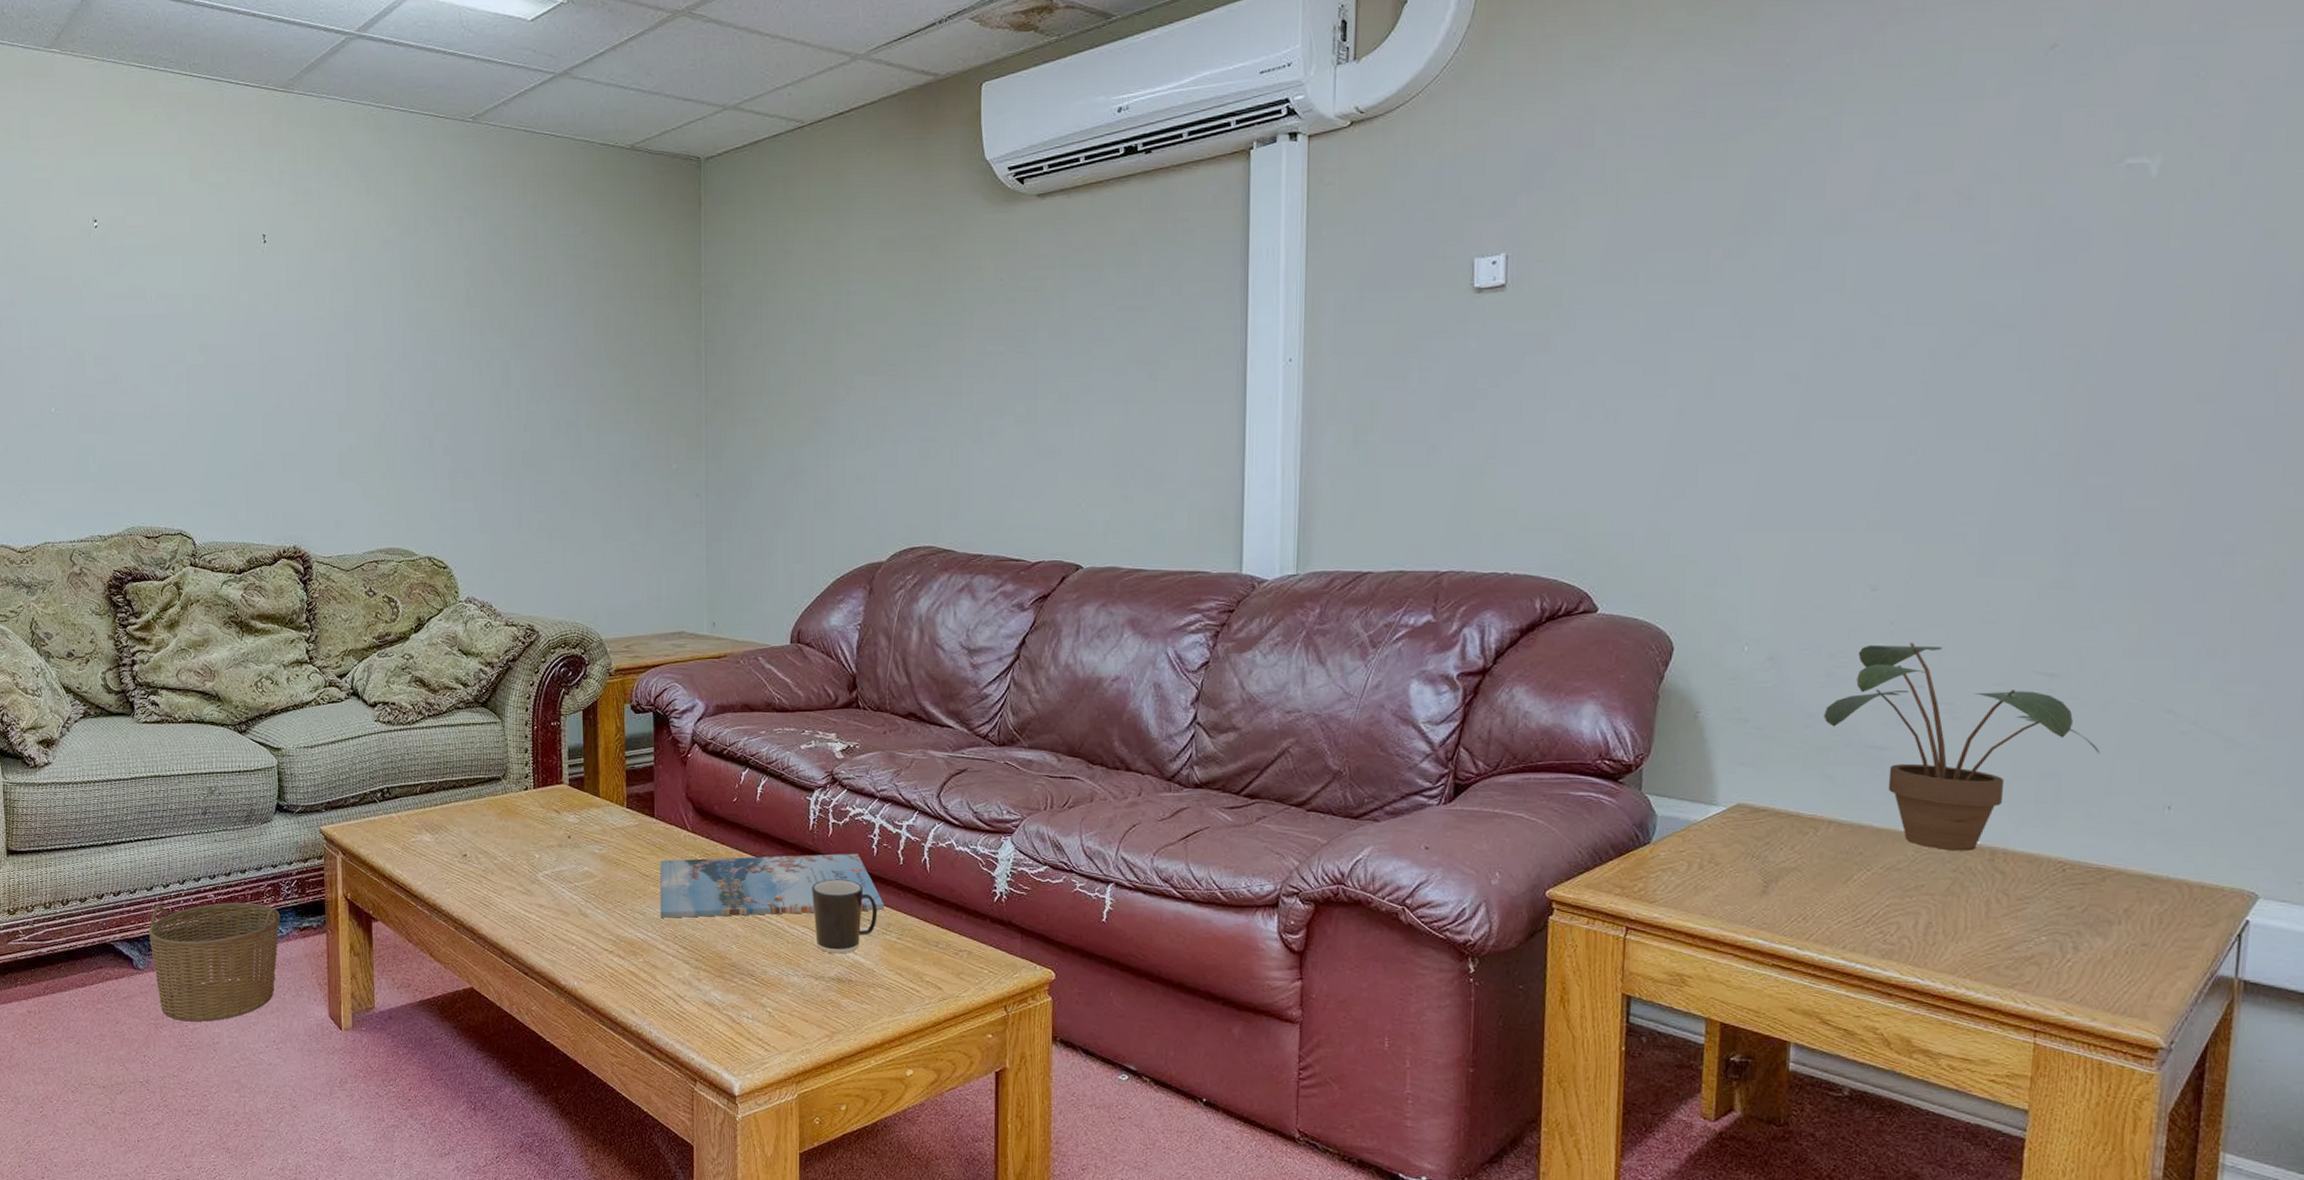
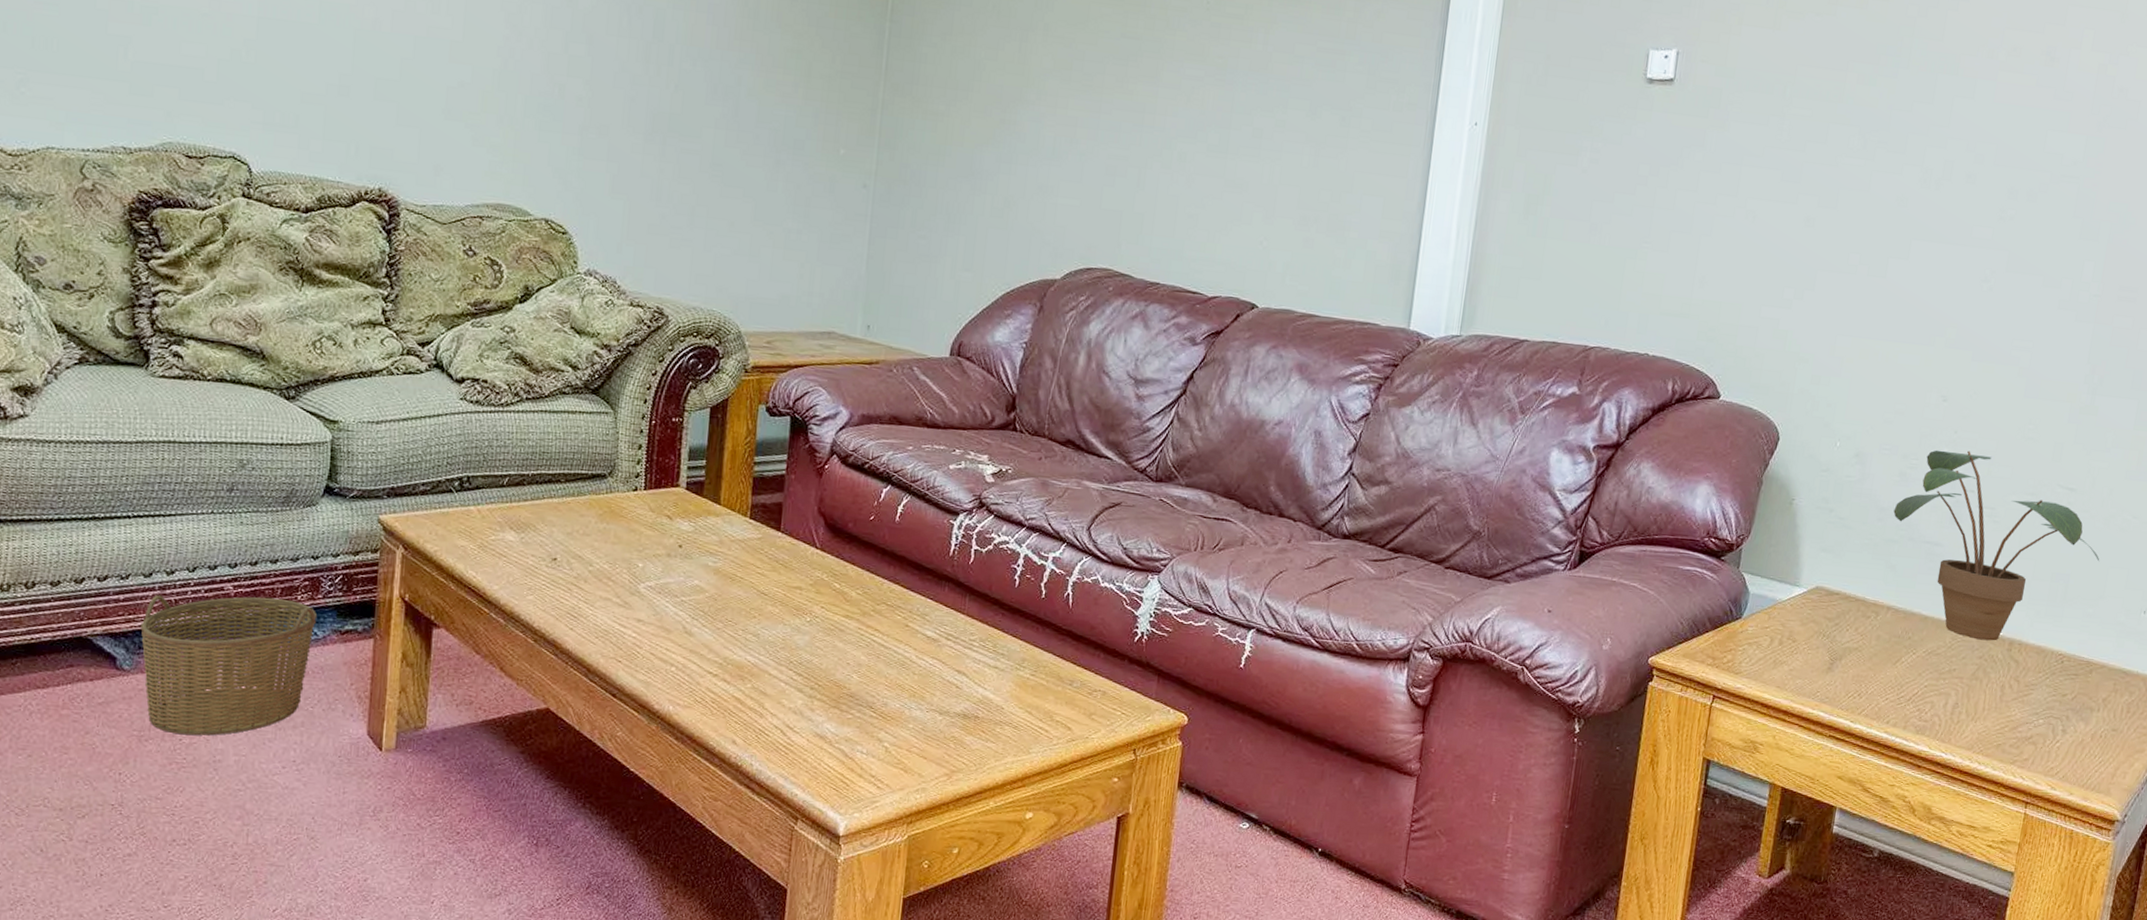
magazine: present [660,853,884,918] -> none [776,577,1021,645]
mug: present [812,878,878,954] -> none [944,608,1013,689]

